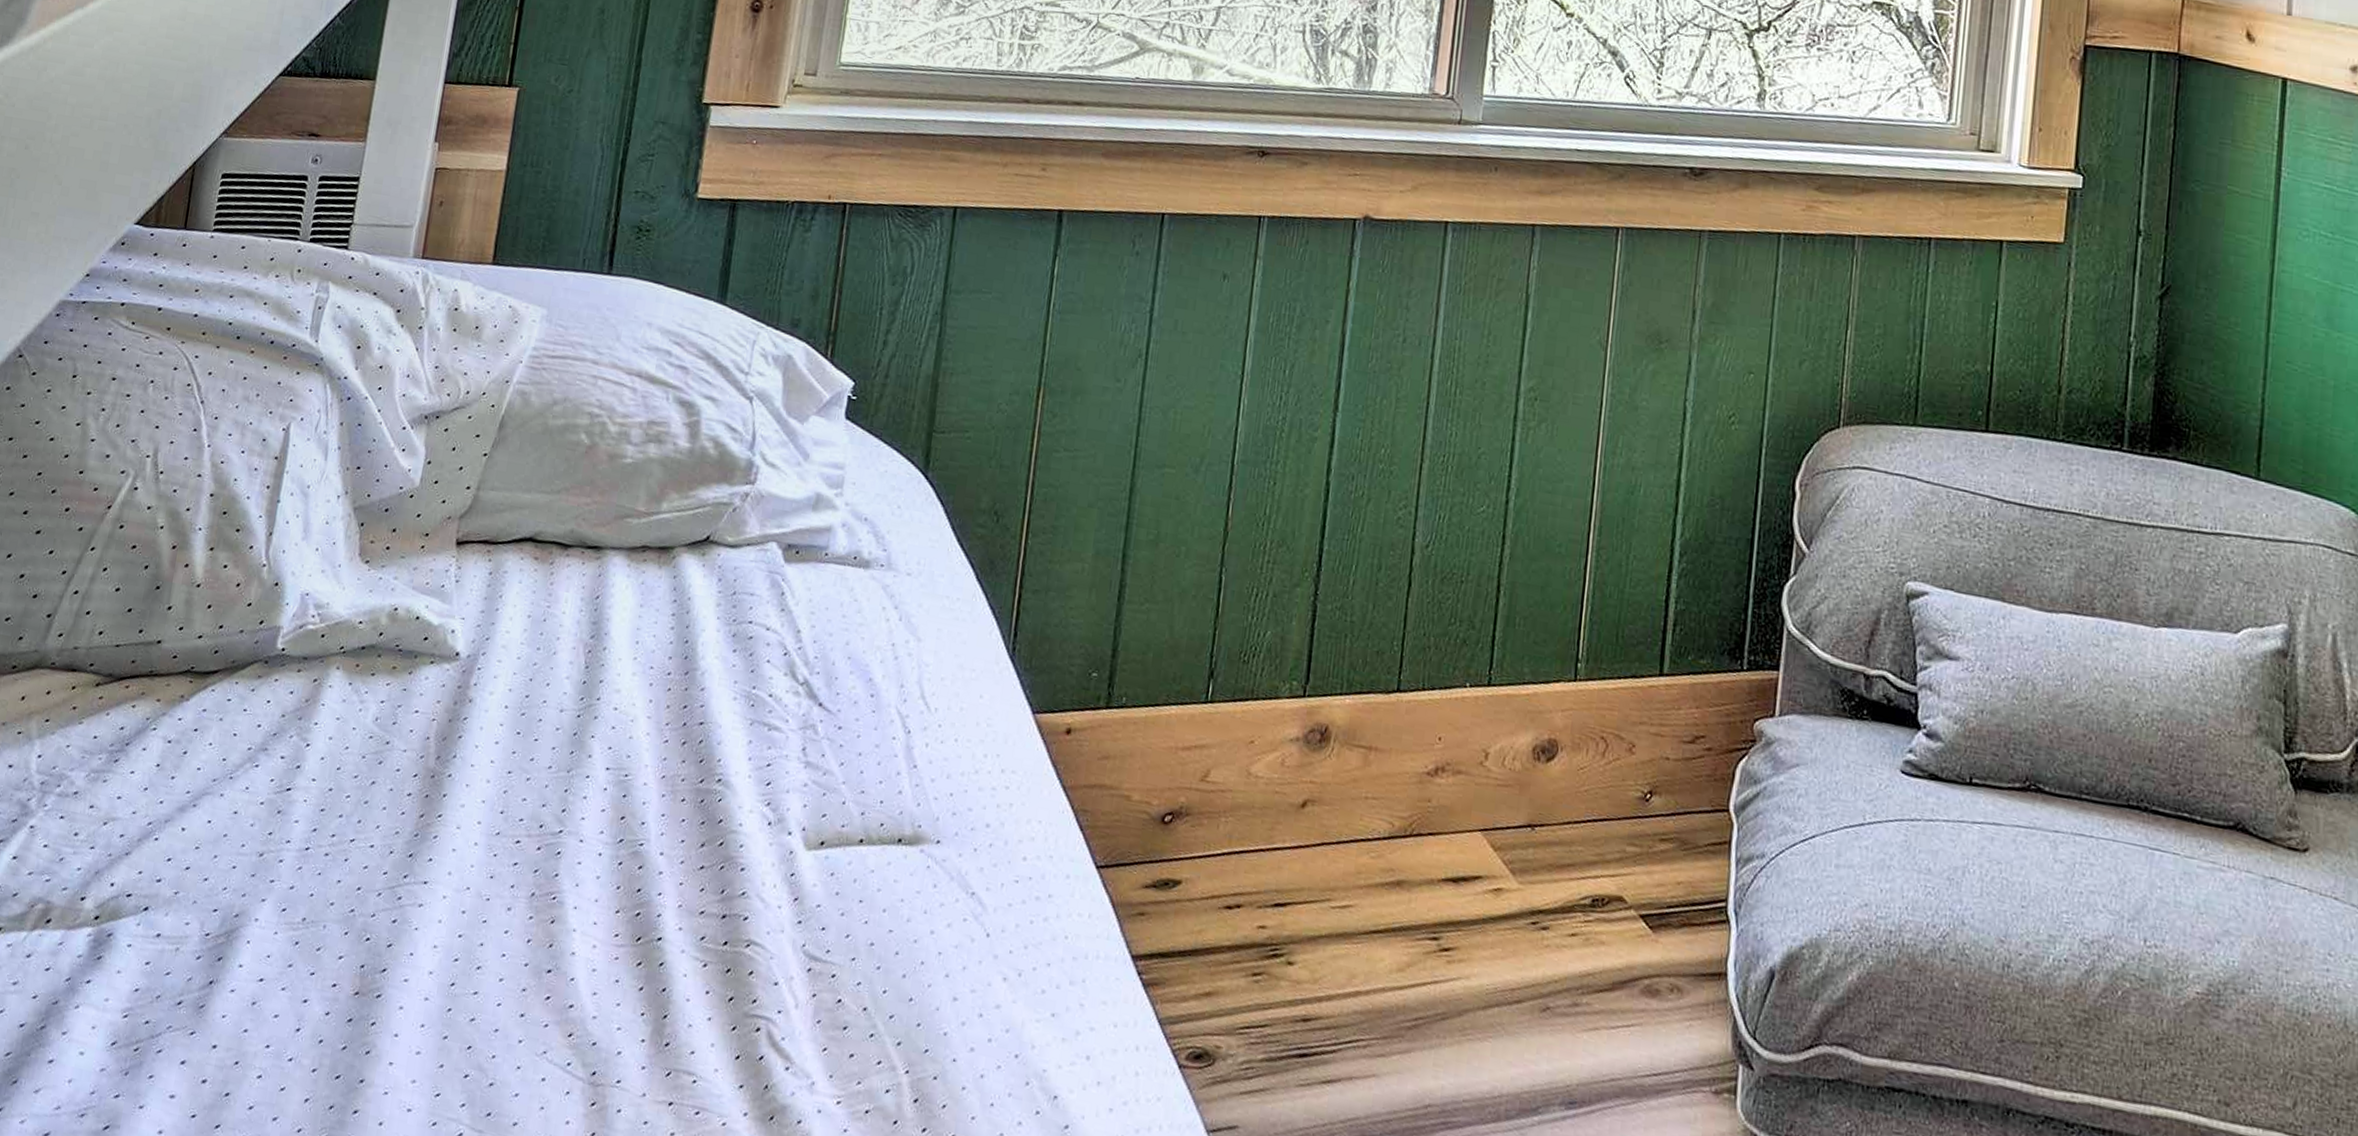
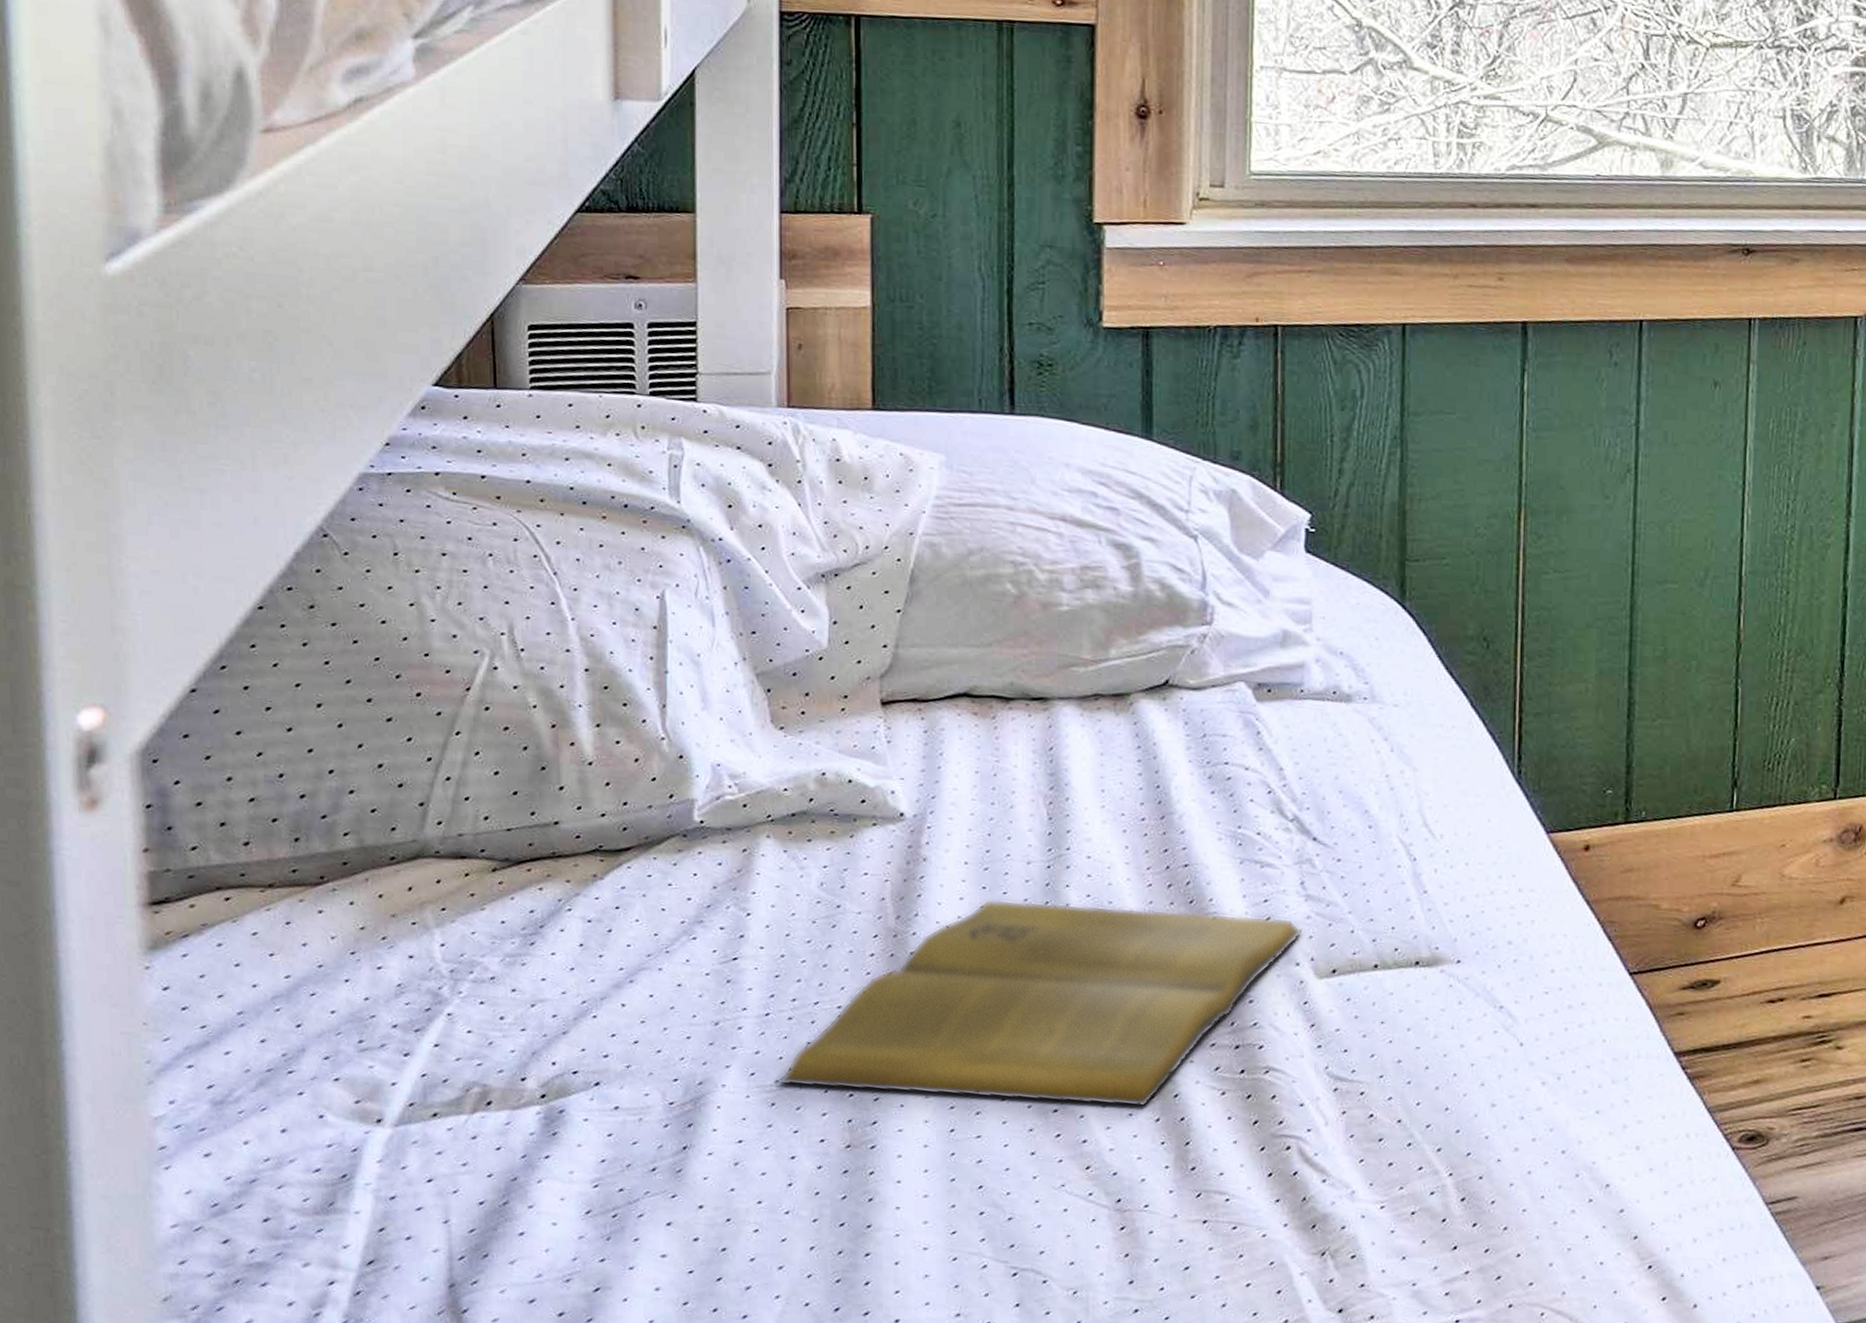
book: none [305,744,800,975] -> present [778,899,1304,1108]

